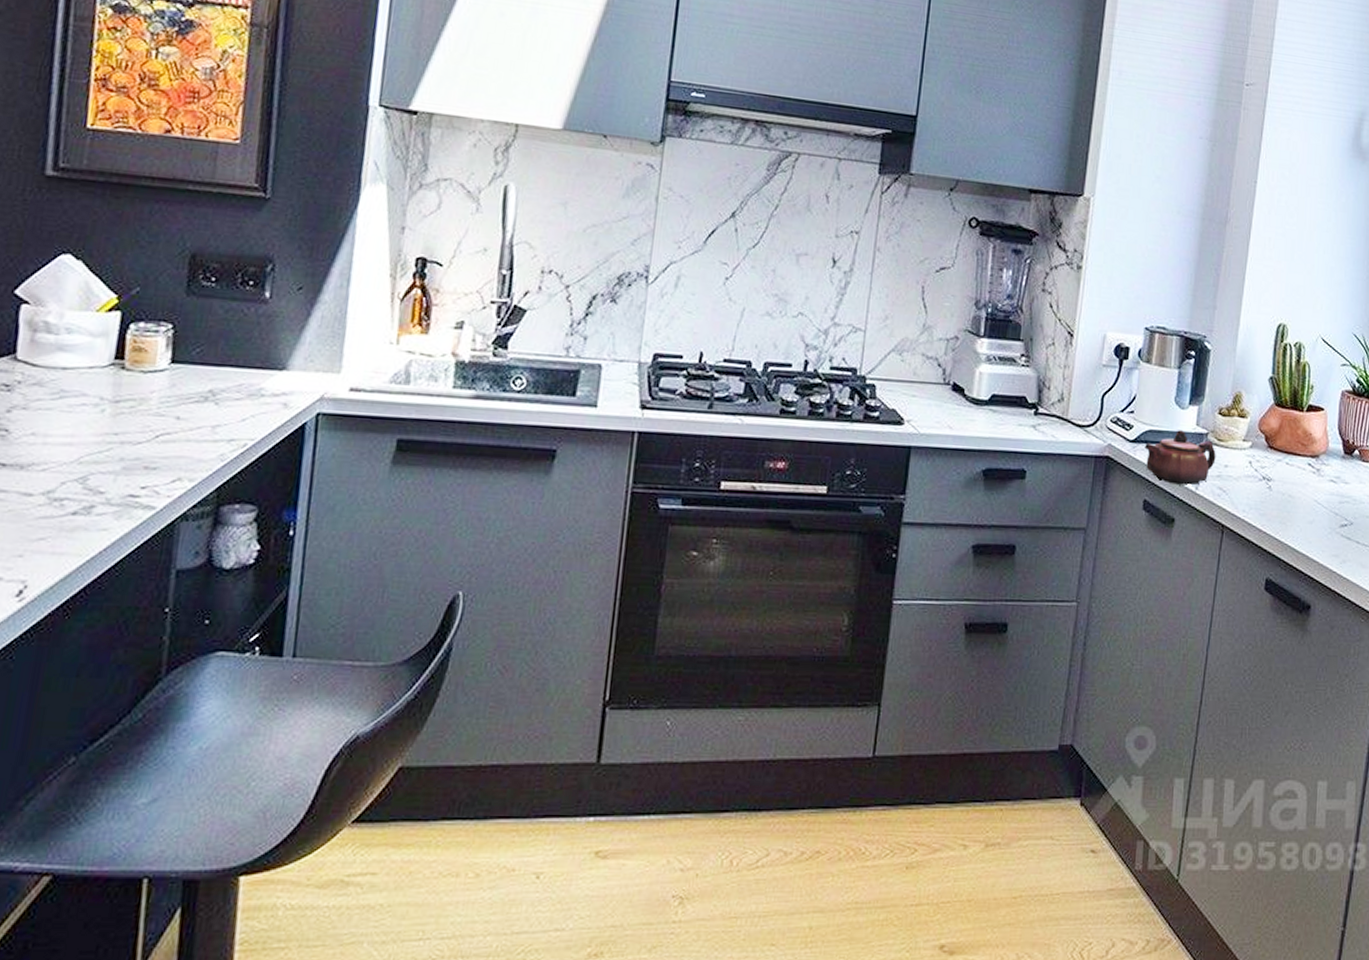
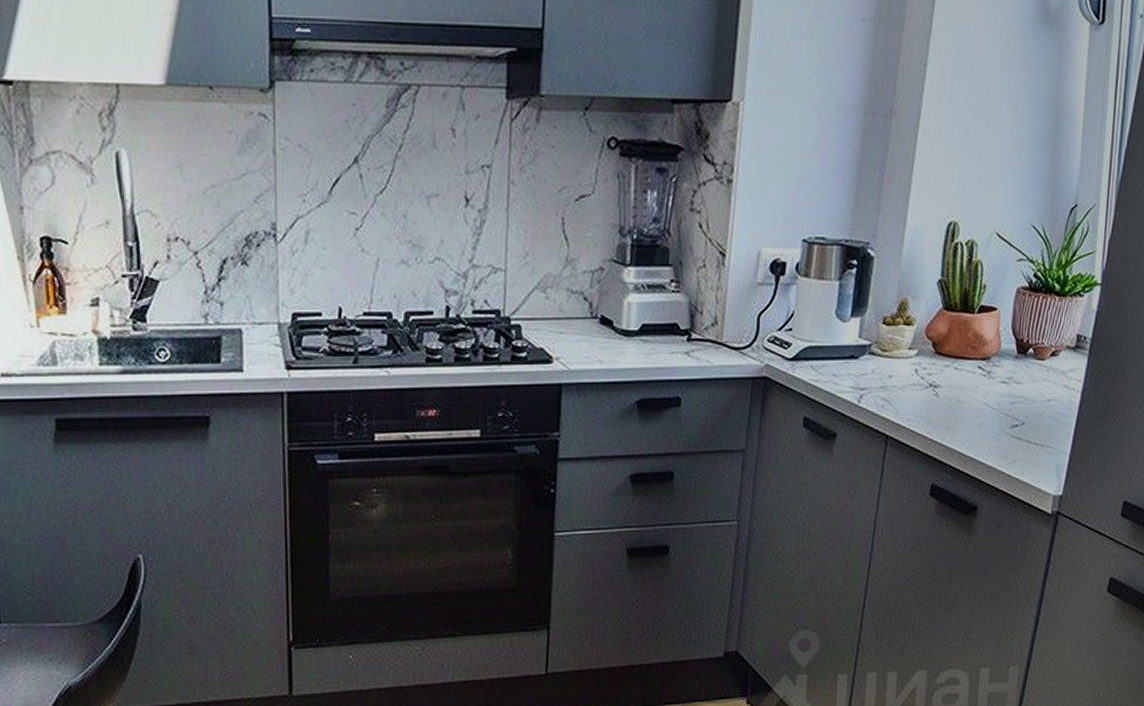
teapot: present [1145,430,1216,486] -> none [804,344,880,399]

